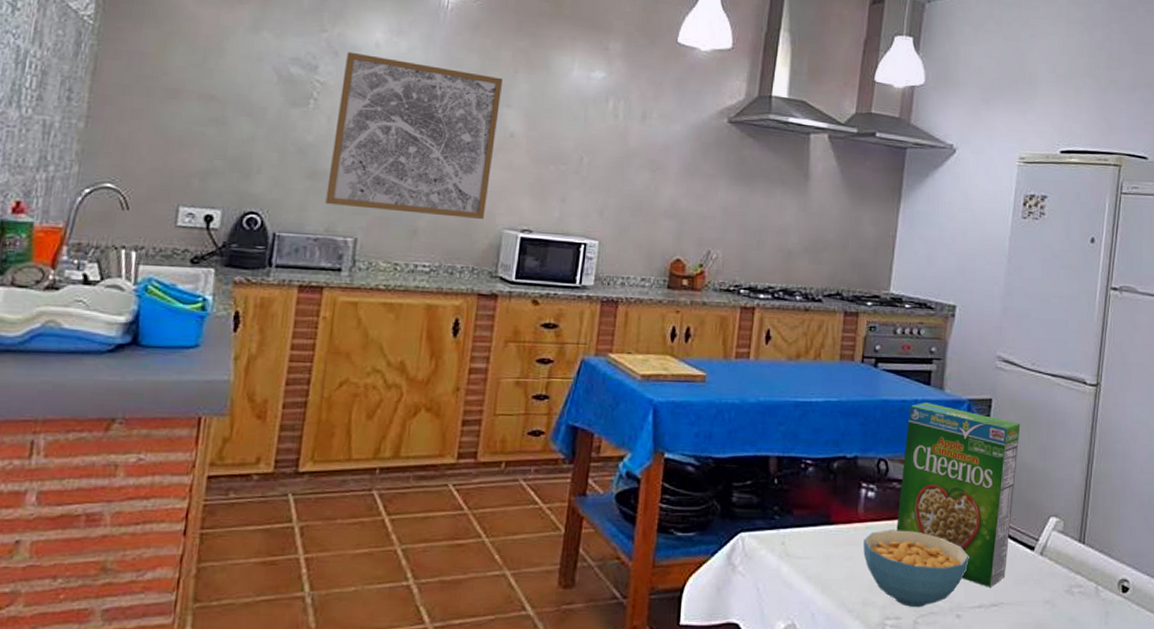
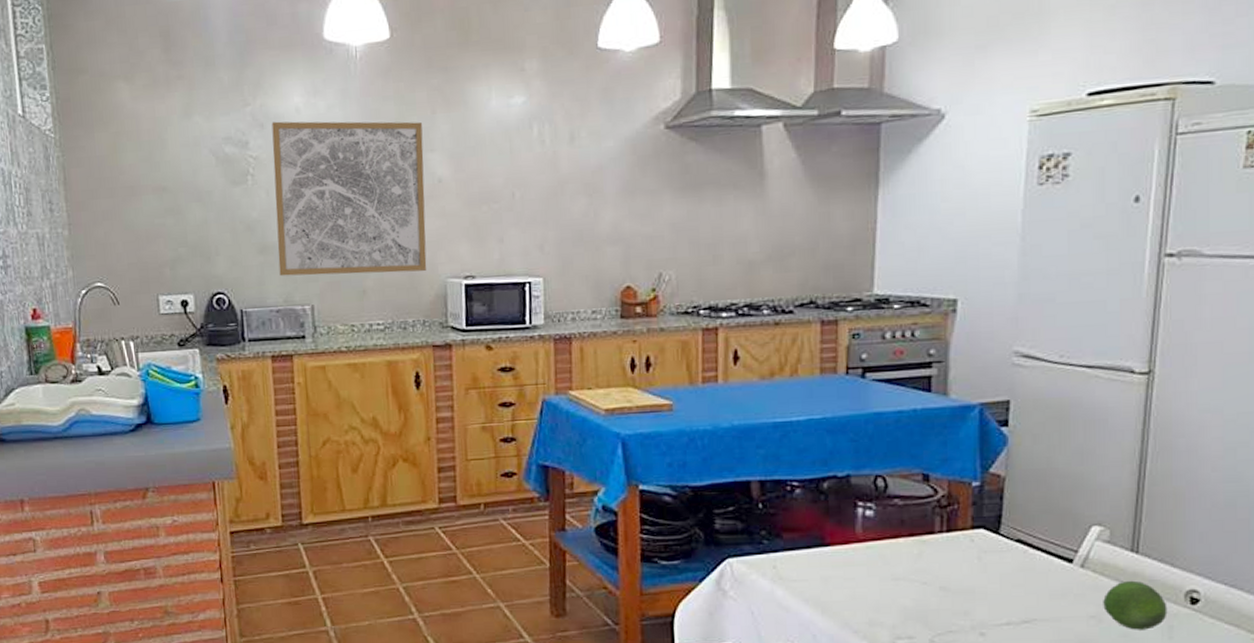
cereal bowl: present [863,530,969,608] -> none [865,548,992,627]
cereal box: present [896,402,1021,587] -> none [902,411,1049,604]
fruit: none [1056,568,1105,615] -> present [1103,580,1168,630]

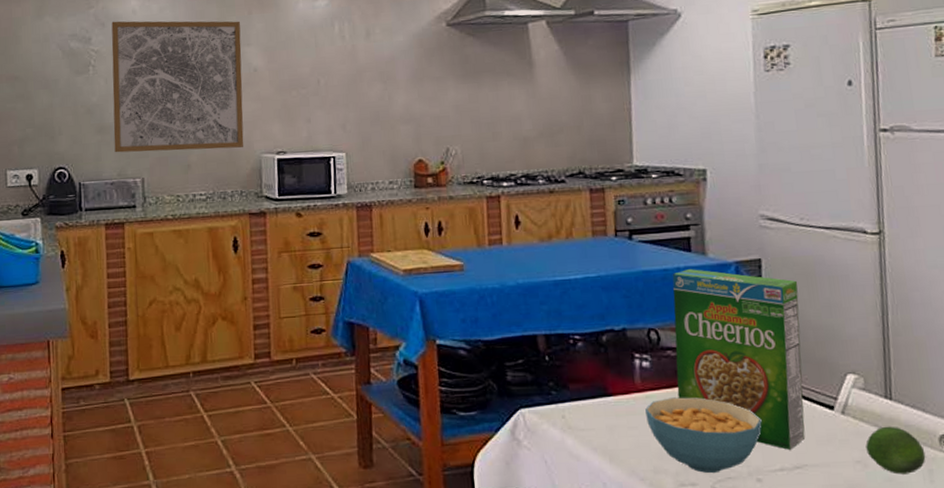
cereal bowl: none [865,548,992,627] -> present [645,397,762,474]
cereal box: none [902,411,1049,604] -> present [672,269,806,450]

